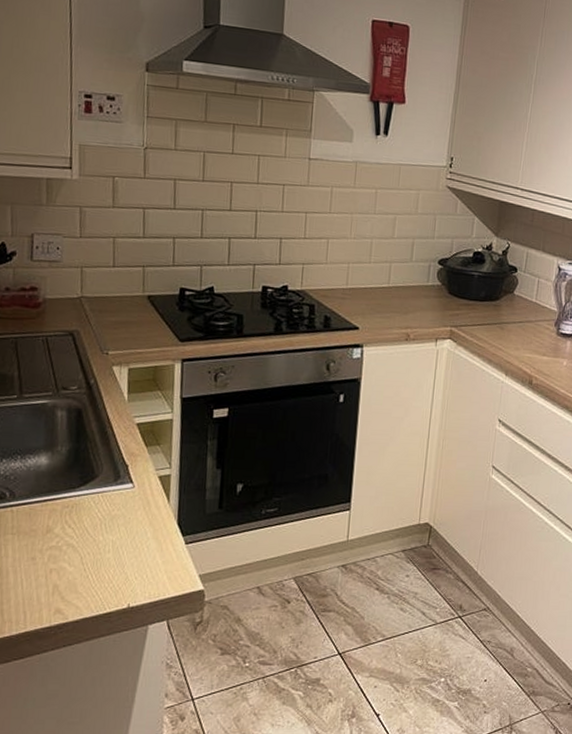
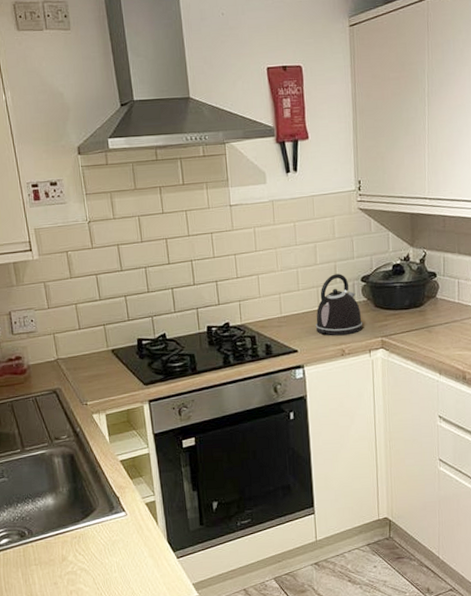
kettle: none [382,251,434,319] -> present [315,274,363,336]

